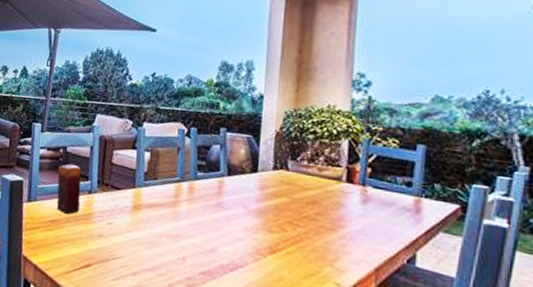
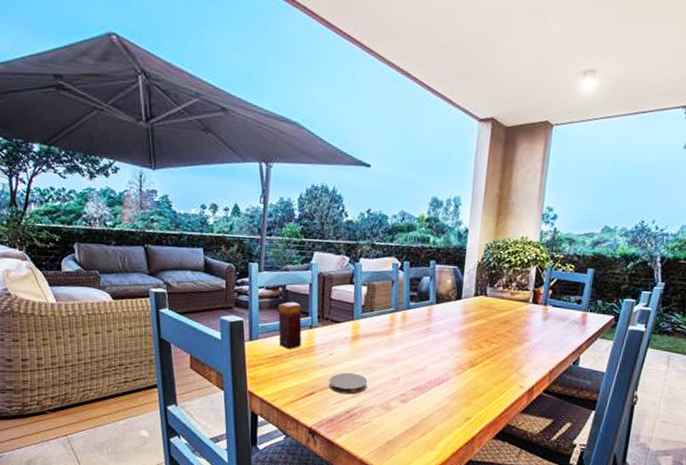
coaster: none [106,245,150,272] -> present [329,372,368,395]

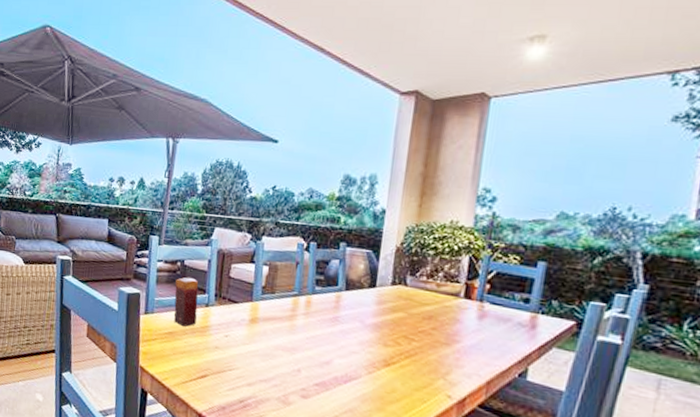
coaster: present [329,372,368,395] -> none [222,357,265,383]

